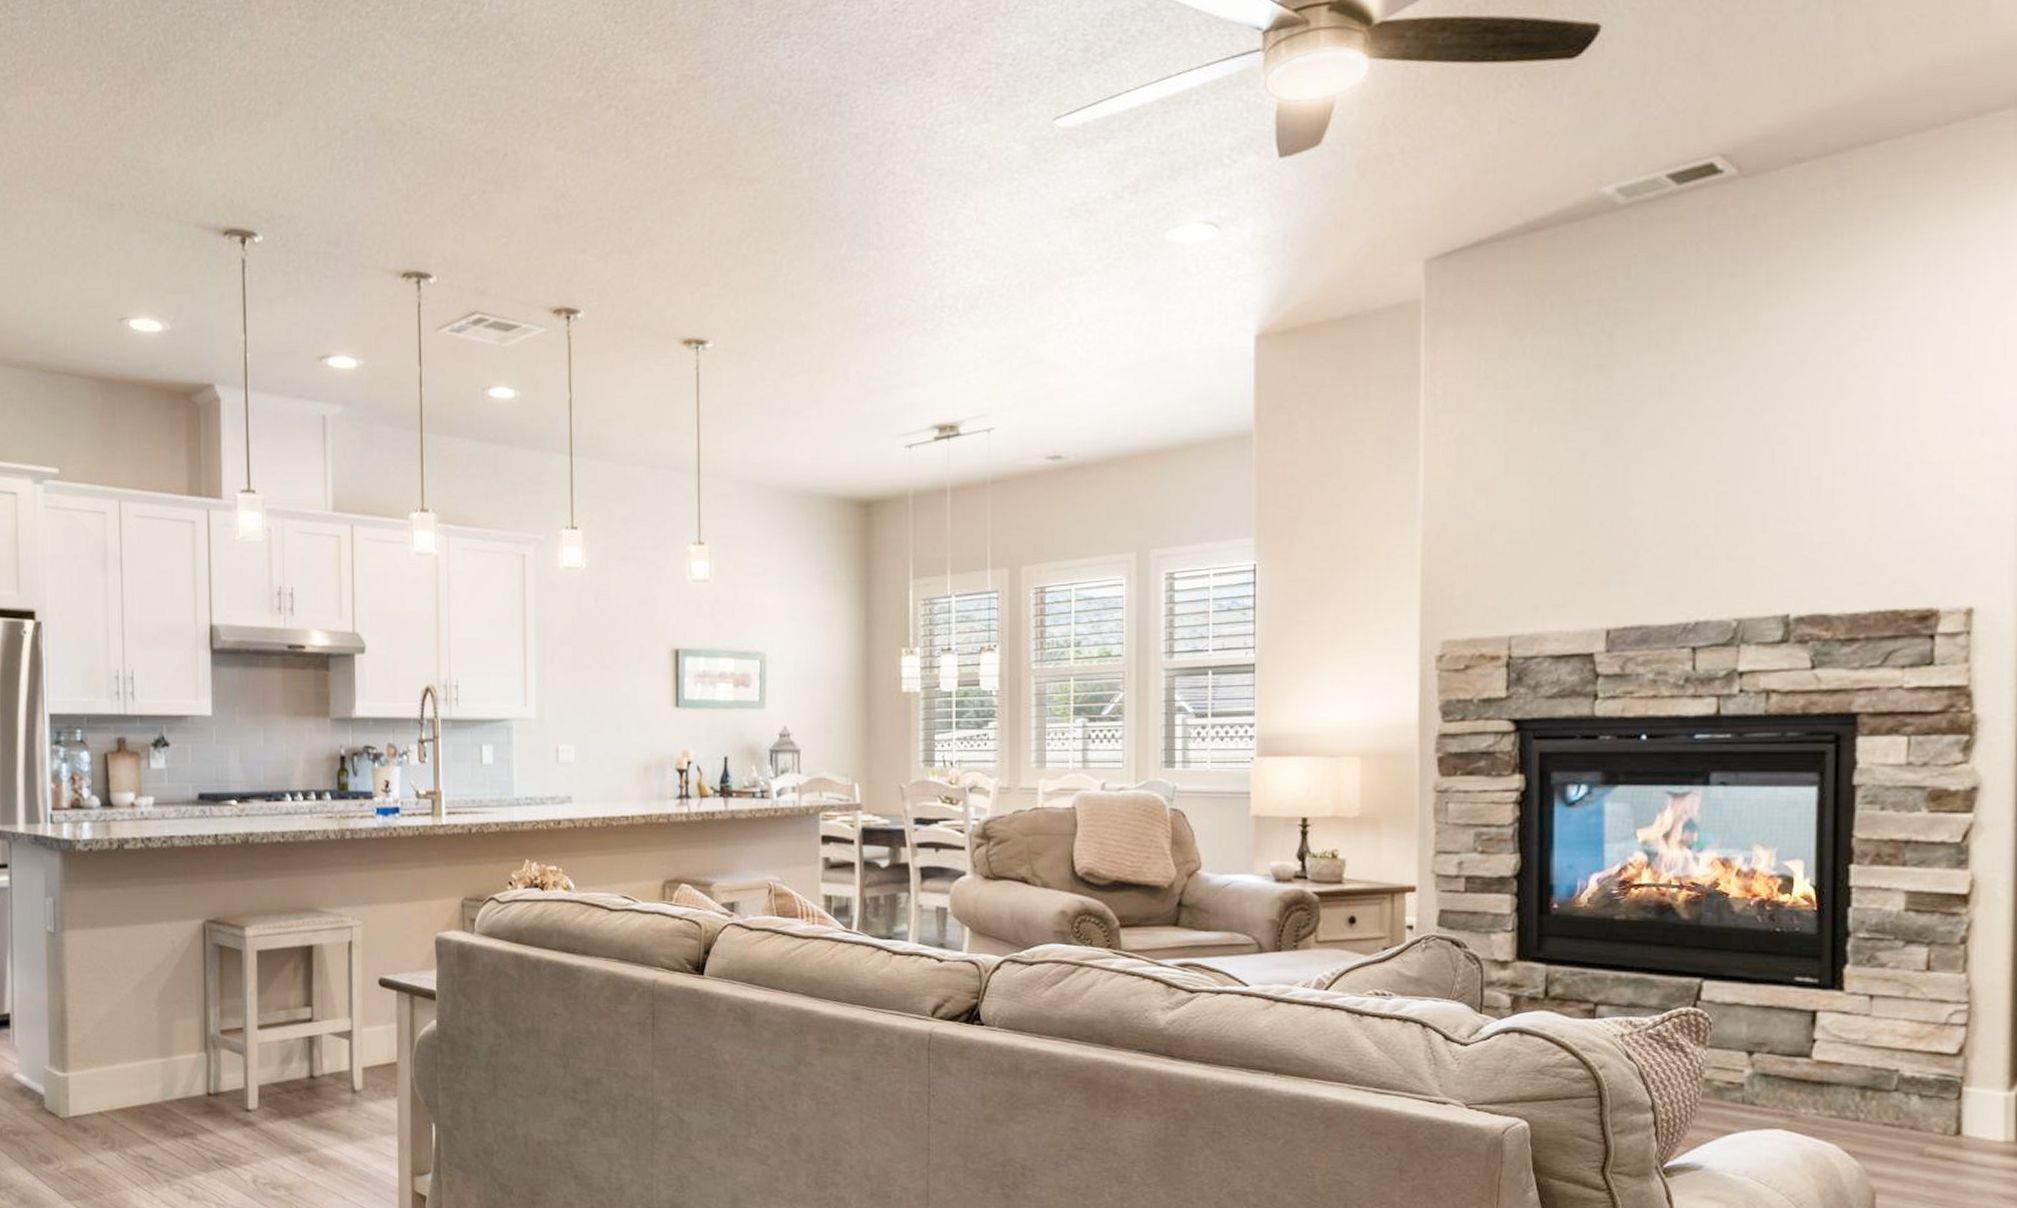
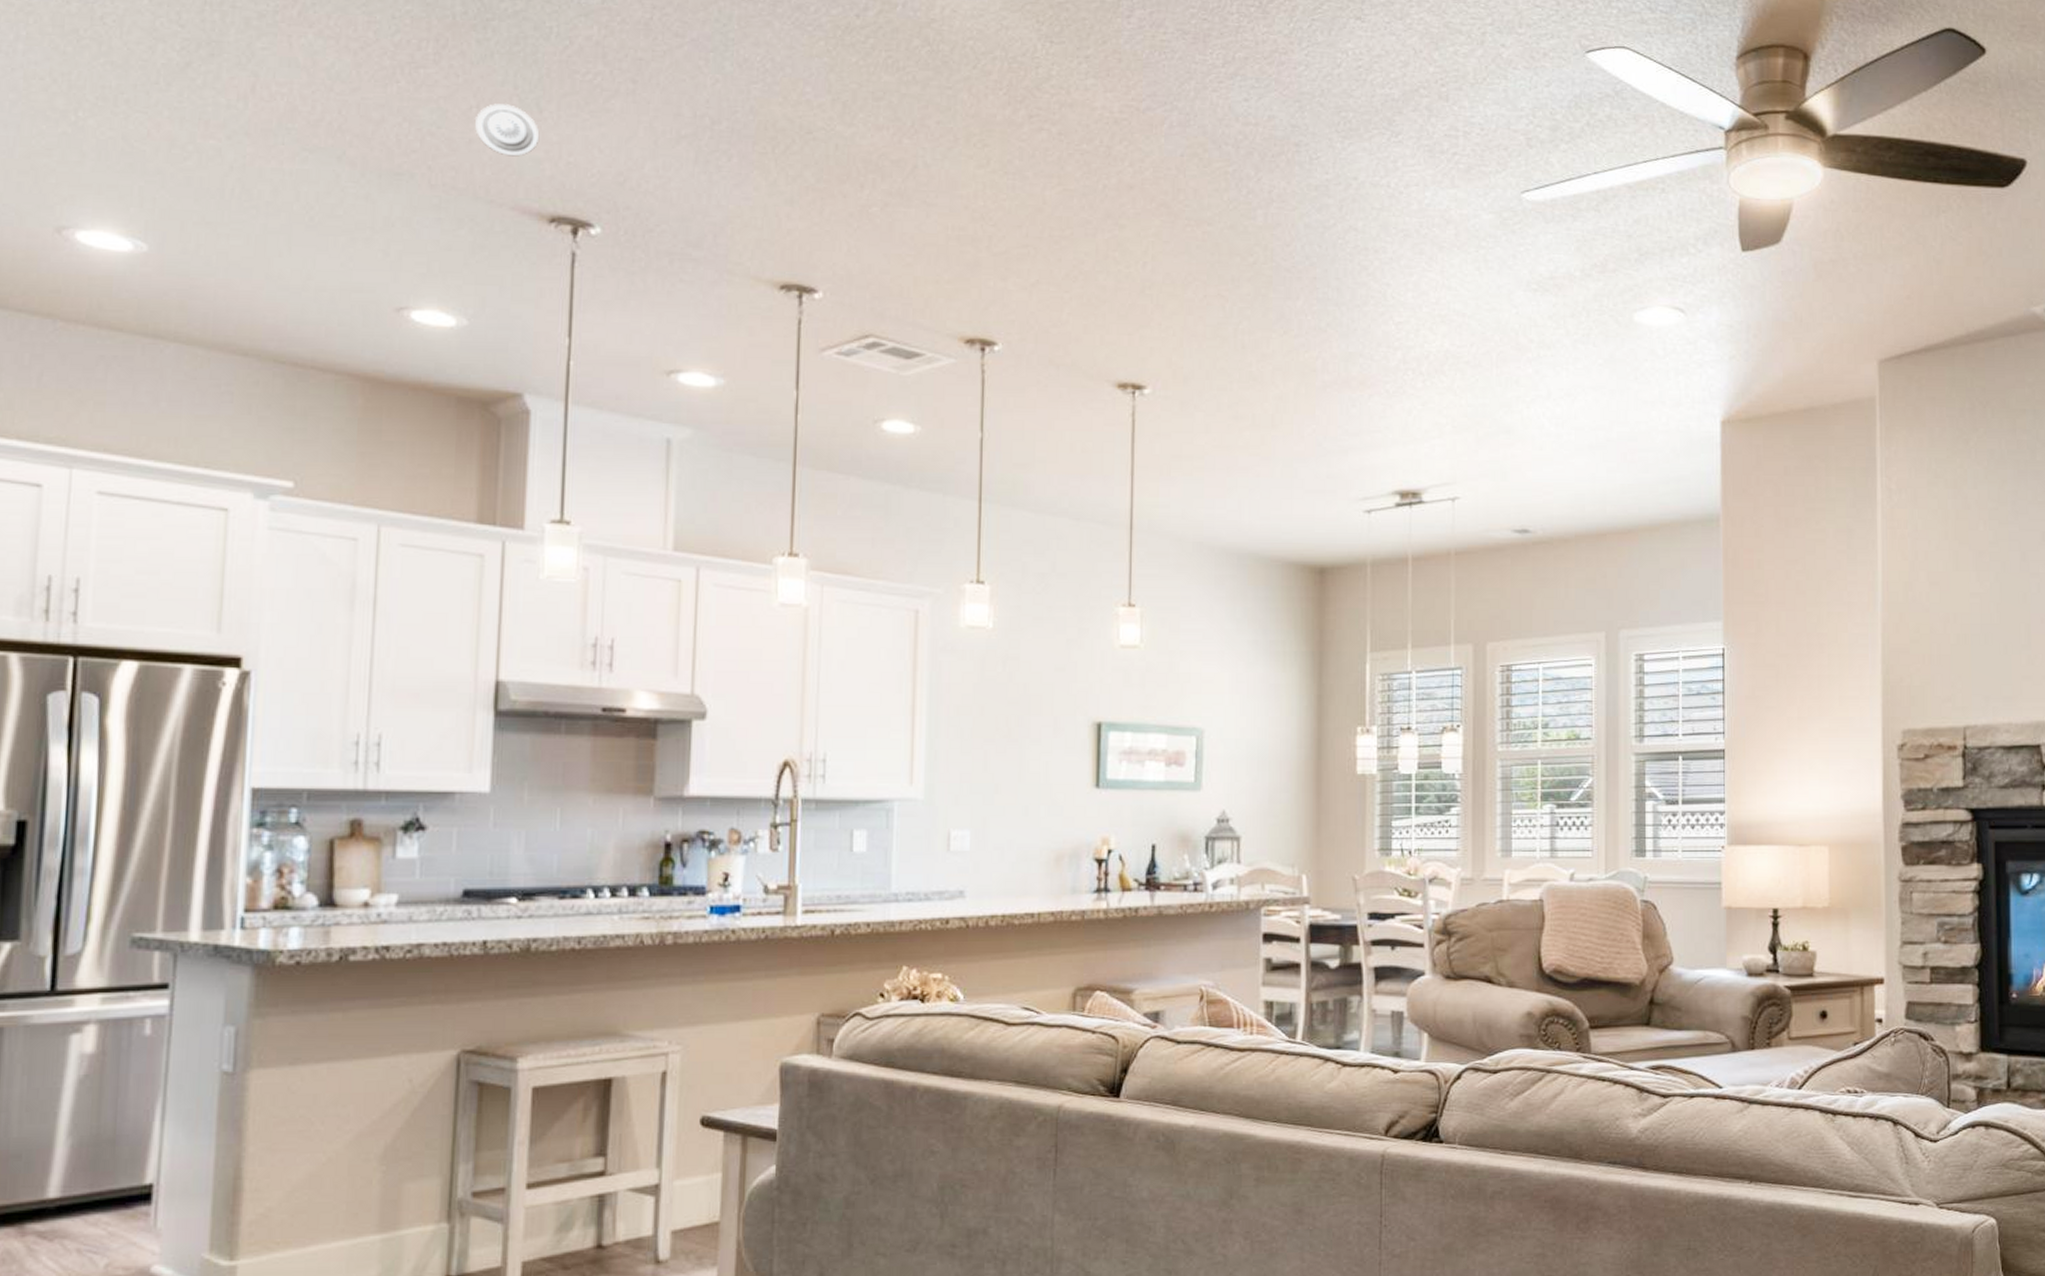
smoke detector: none [164,135,212,181] -> present [475,104,540,157]

